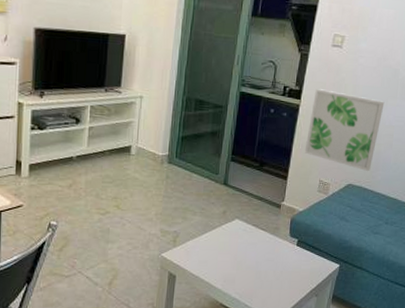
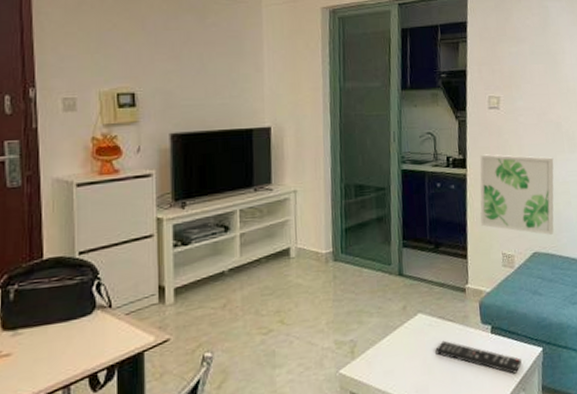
remote control: none [246,244,319,282] -> present [435,340,522,374]

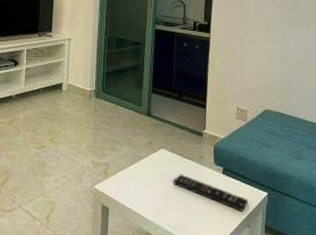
wall art: present [480,154,554,235] -> none [219,22,289,96]

